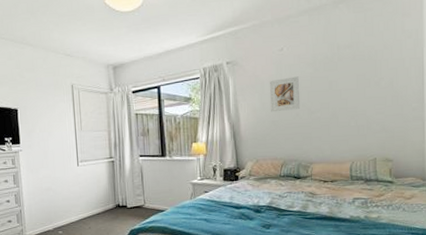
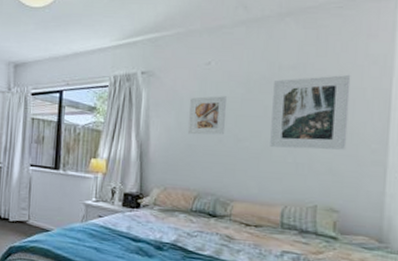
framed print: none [335,48,394,116] -> present [270,74,351,150]

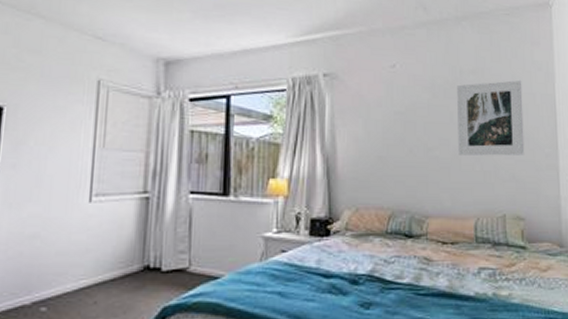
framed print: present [188,96,226,135] -> none [376,101,414,145]

